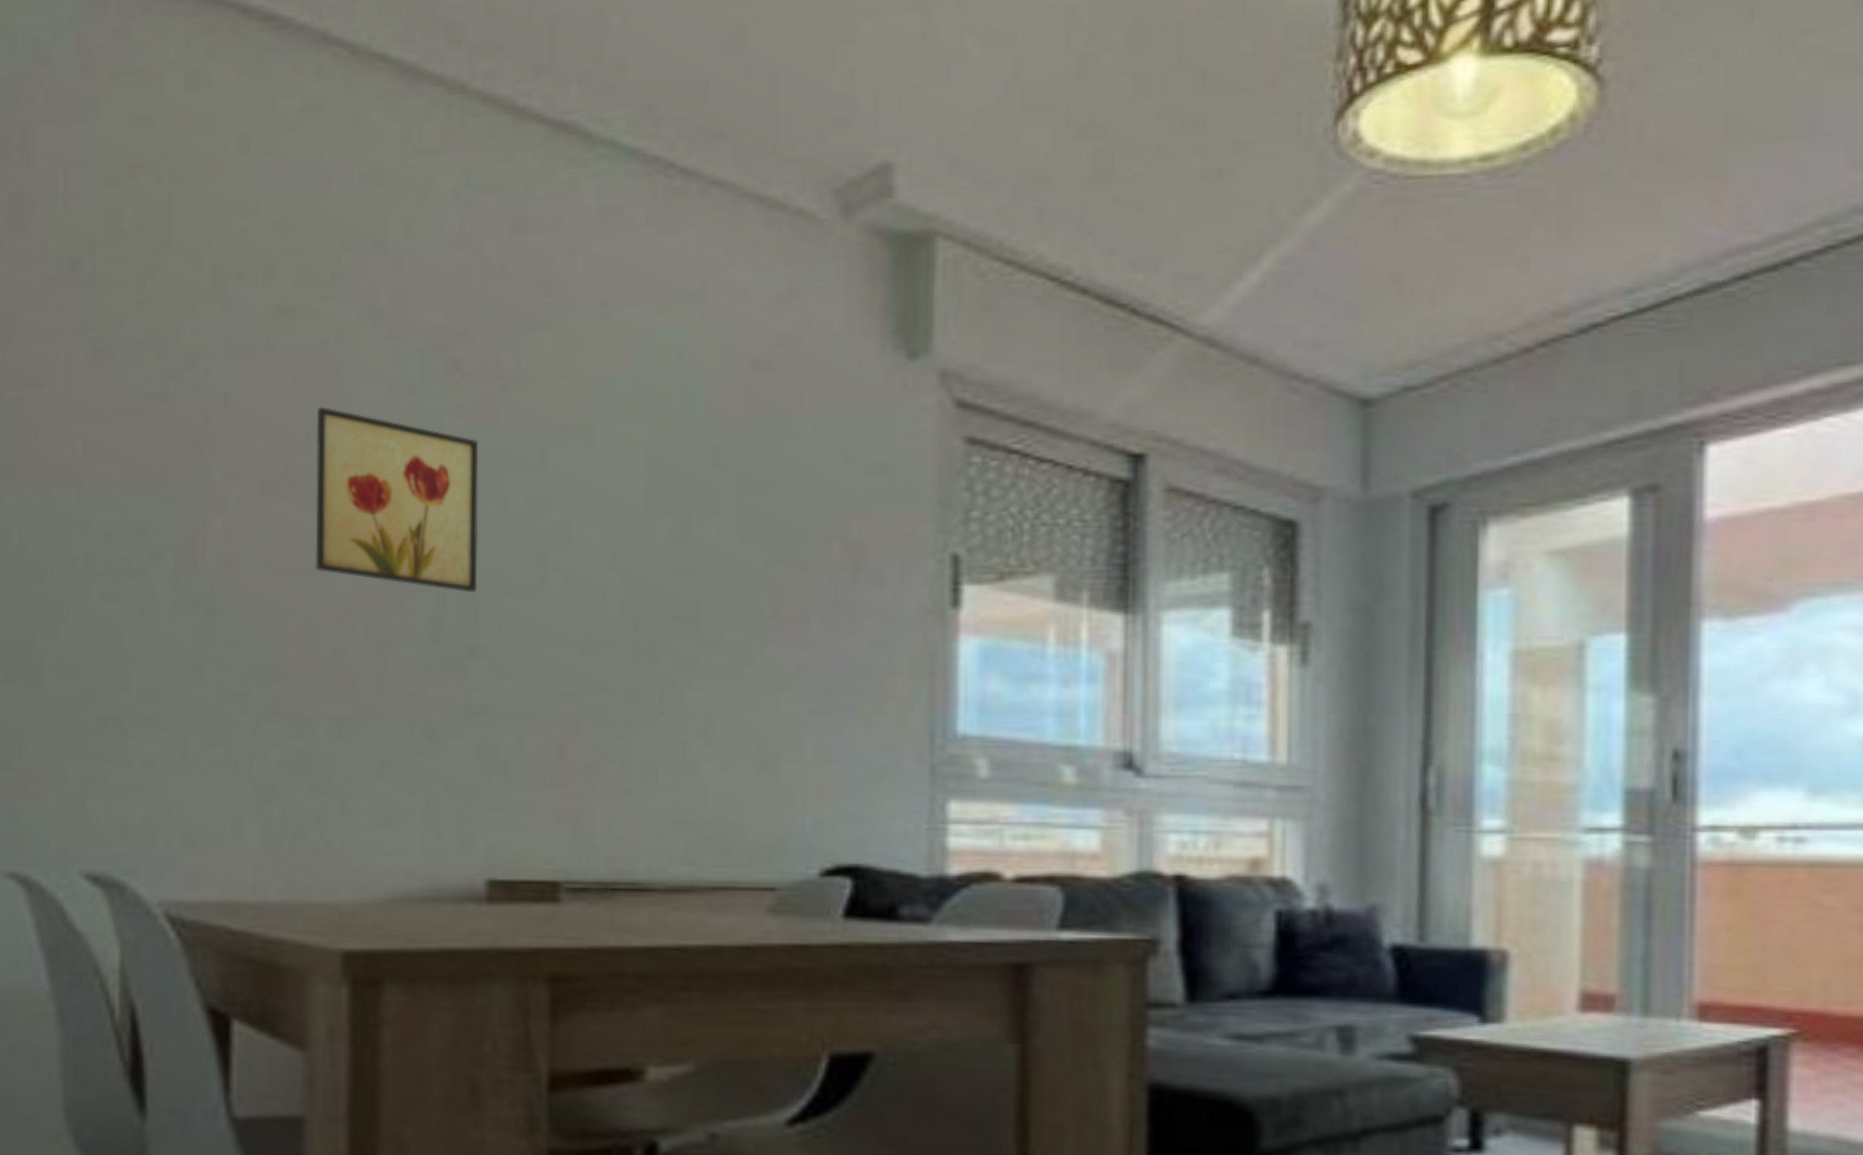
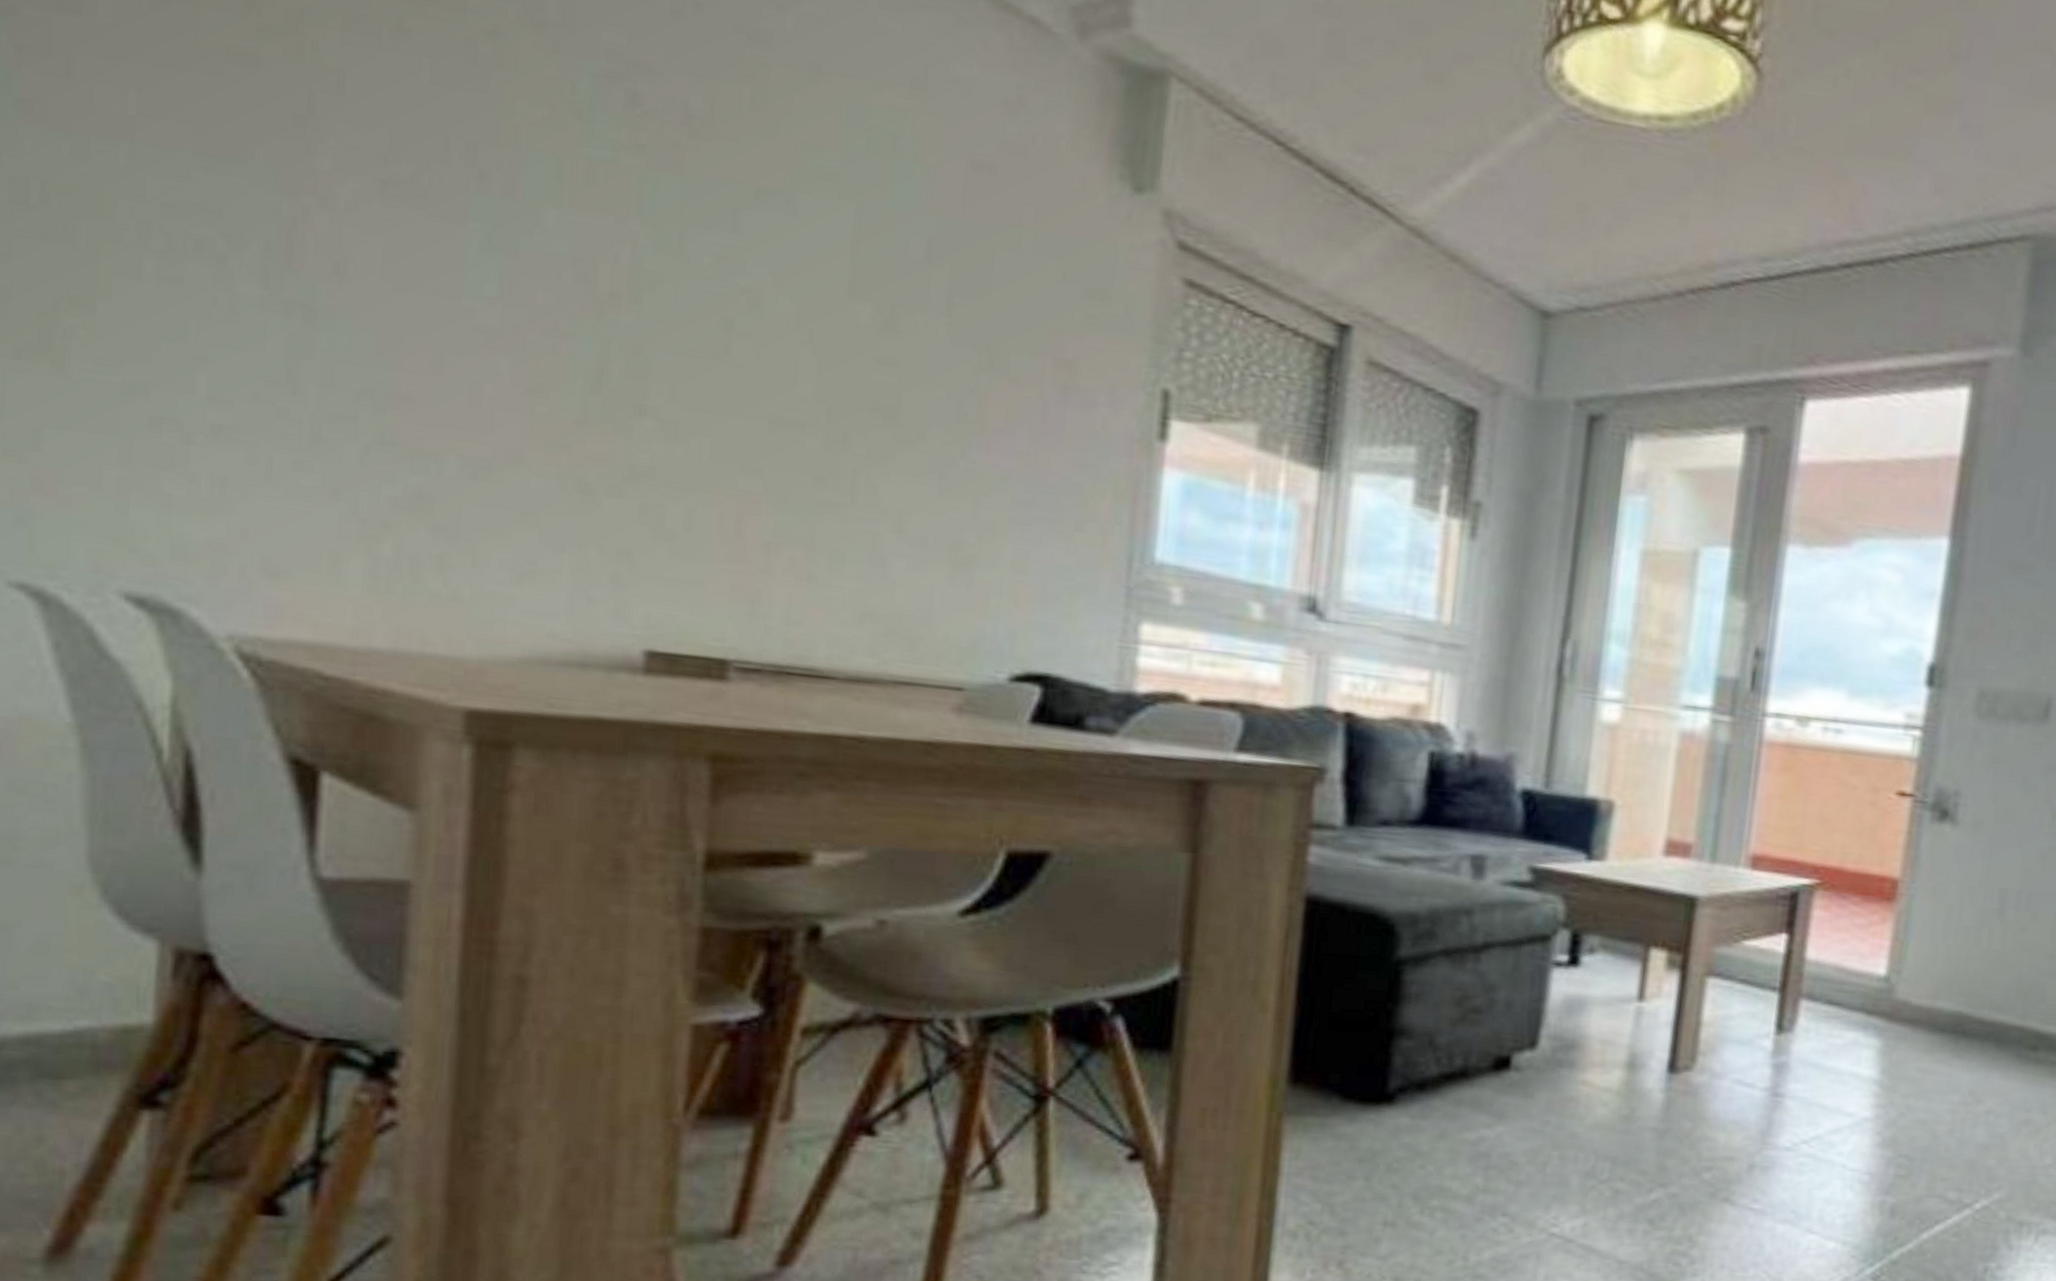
wall art: present [315,407,479,593] -> none [449,112,659,348]

